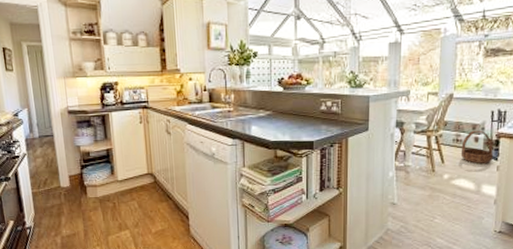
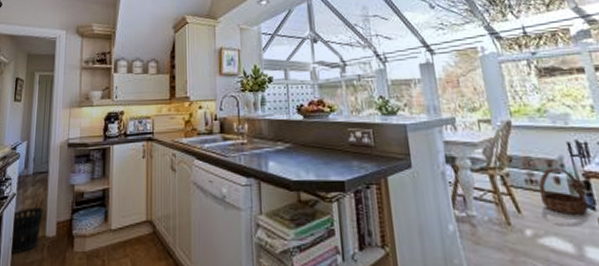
wastebasket: none [27,164,56,200] -> present [10,207,43,253]

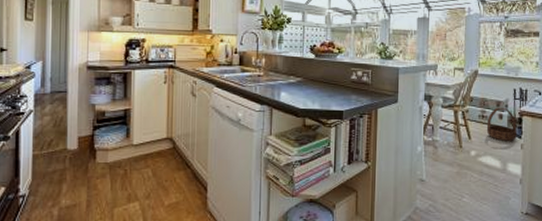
wastebasket: present [10,207,43,253] -> none [29,123,63,163]

